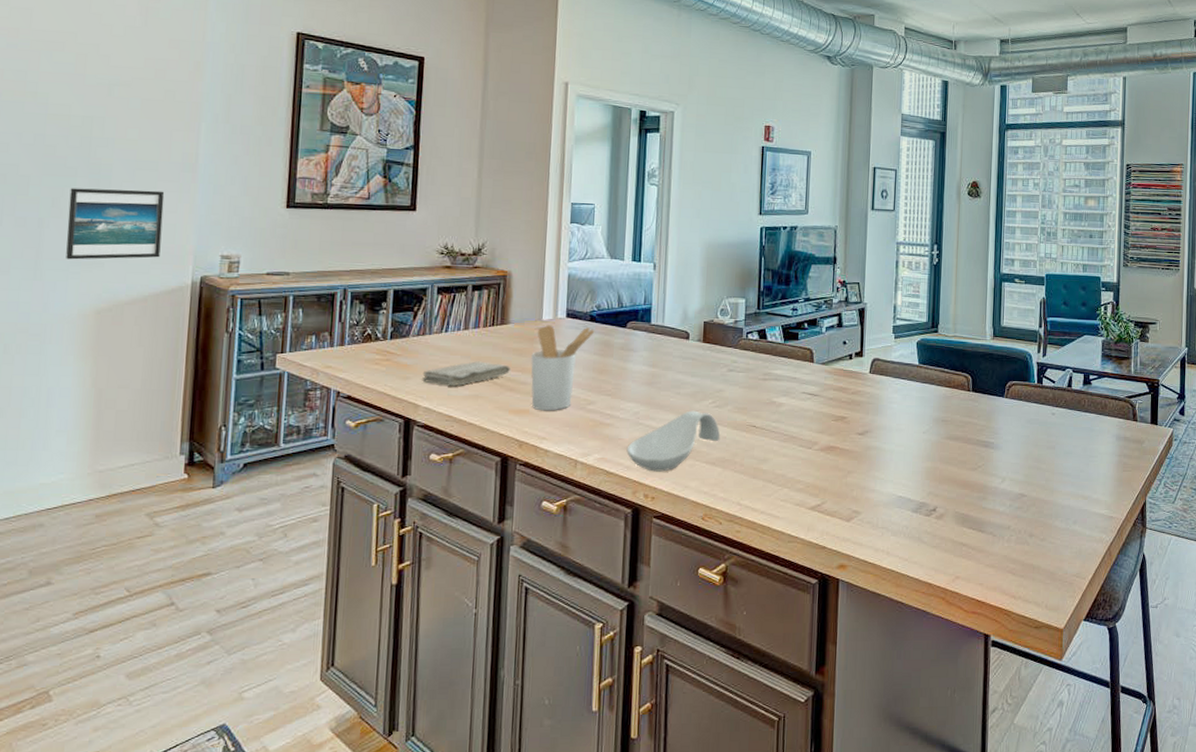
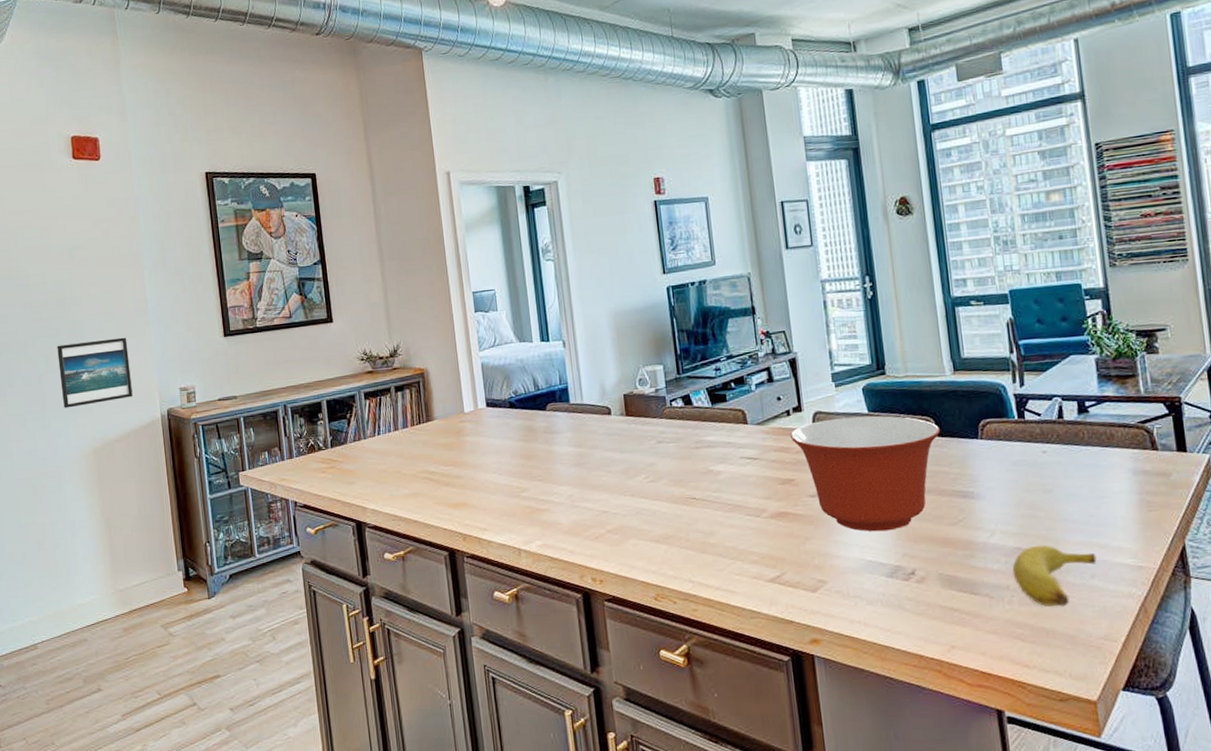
washcloth: present [422,361,510,387] -> none [364,459,443,487]
utensil holder: present [531,325,595,411] -> none [460,414,516,503]
spoon rest: present [626,410,720,472] -> none [566,487,660,554]
mixing bowl: none [849,366,975,471] -> present [790,415,941,532]
banana: none [1014,493,1080,547] -> present [1012,545,1097,607]

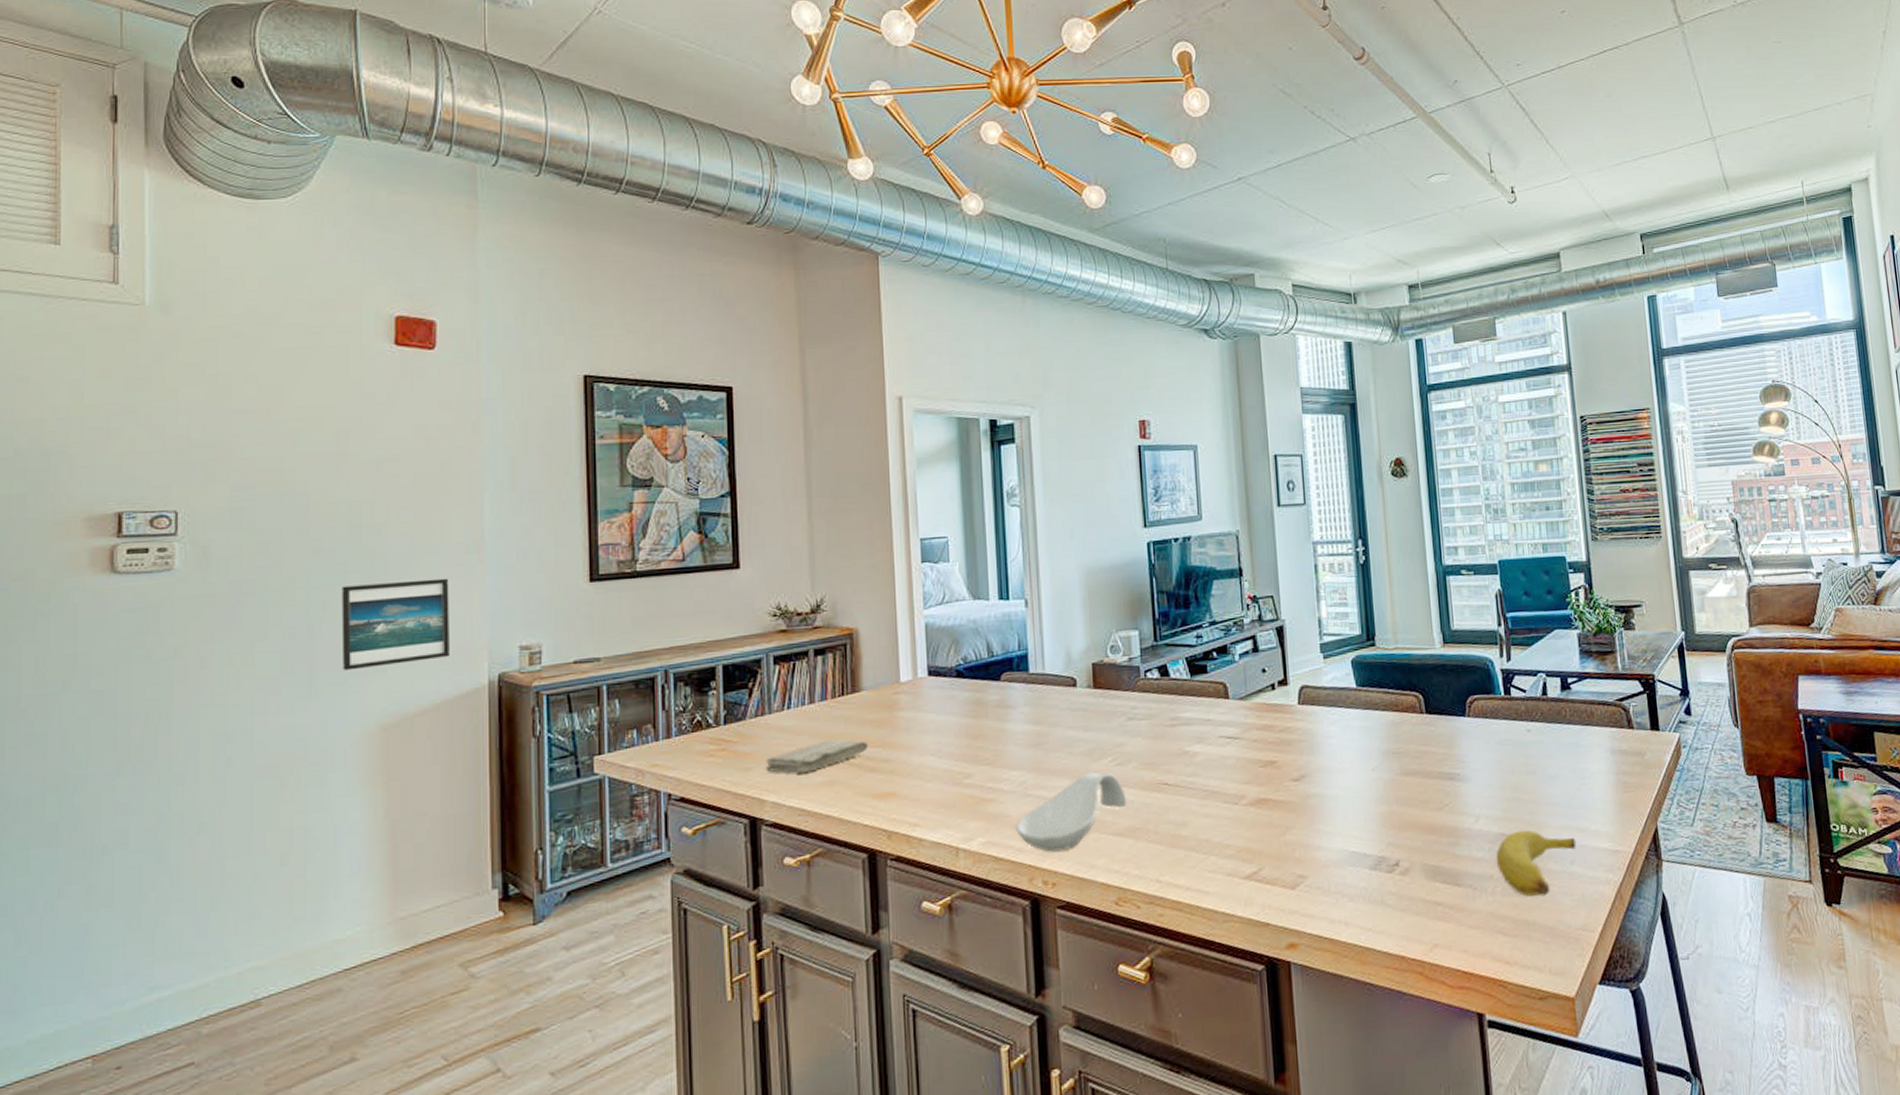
washcloth: none [364,459,443,487] -> present [766,739,868,774]
spoon rest: none [566,487,660,554] -> present [1016,772,1127,852]
mixing bowl: present [790,415,941,532] -> none [1274,690,1429,820]

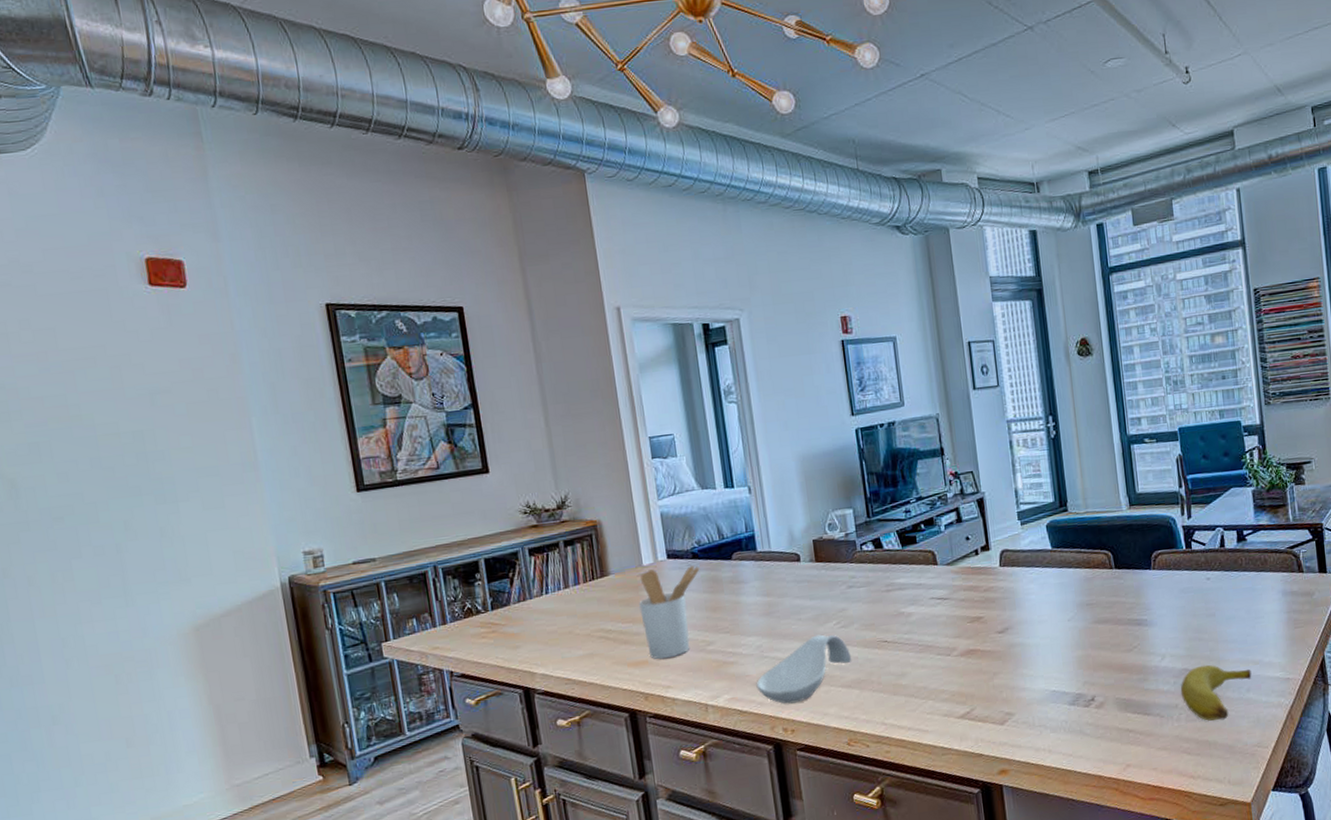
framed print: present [341,578,450,671] -> none [138,495,243,581]
washcloth: present [766,739,868,774] -> none [531,618,620,649]
utensil holder: none [891,685,964,792] -> present [639,565,700,660]

